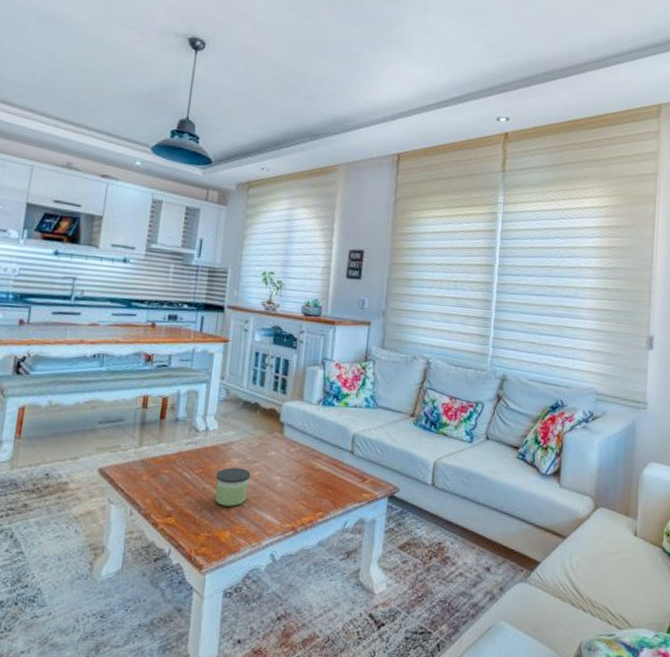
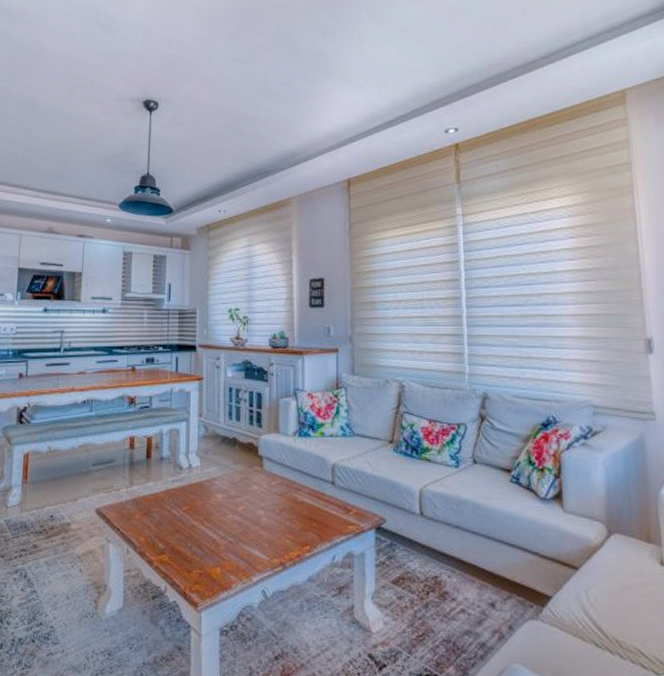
candle: present [215,467,251,507] -> none [202,503,236,543]

